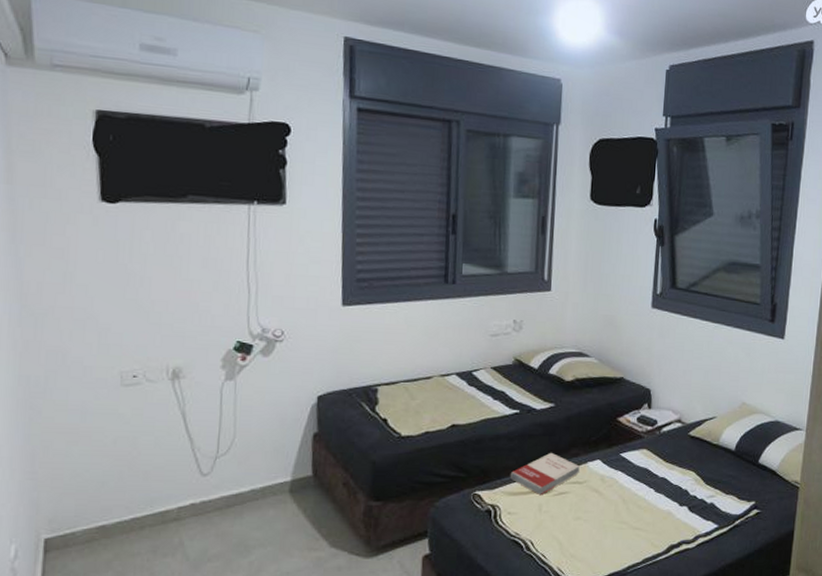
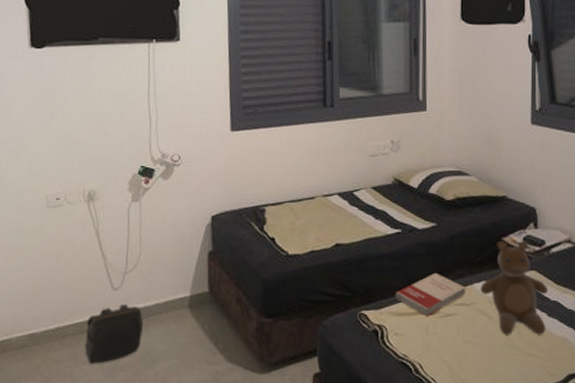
backpack: none [166,490,237,556] -> present [85,303,144,364]
teddy bear: none [593,420,657,511] -> present [480,240,548,335]

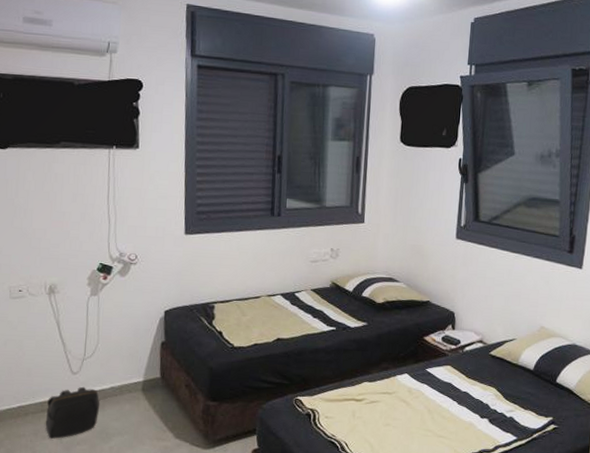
book: present [395,272,466,316] -> none [327,365,389,402]
teddy bear: present [480,240,548,335] -> none [402,339,460,420]

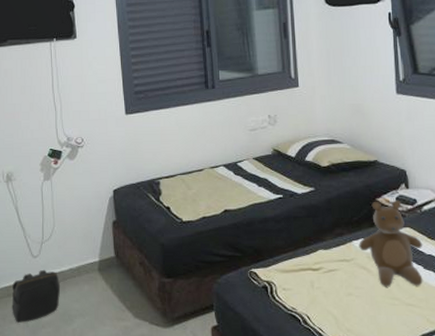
teddy bear: none [402,339,460,420] -> present [359,201,423,287]

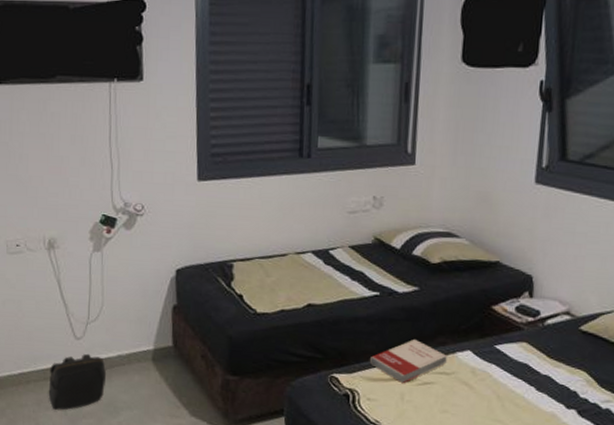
book: none [281,232,346,272] -> present [369,338,447,383]
teddy bear: present [359,201,423,287] -> none [463,308,539,409]

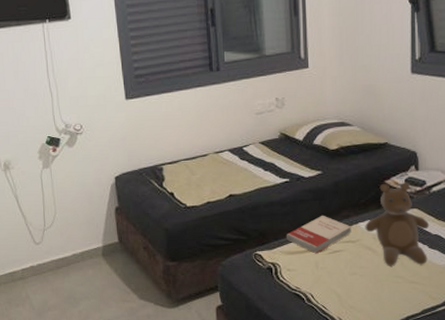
backpack: present [48,353,107,410] -> none [16,255,65,306]
teddy bear: none [463,308,539,409] -> present [365,182,429,266]

